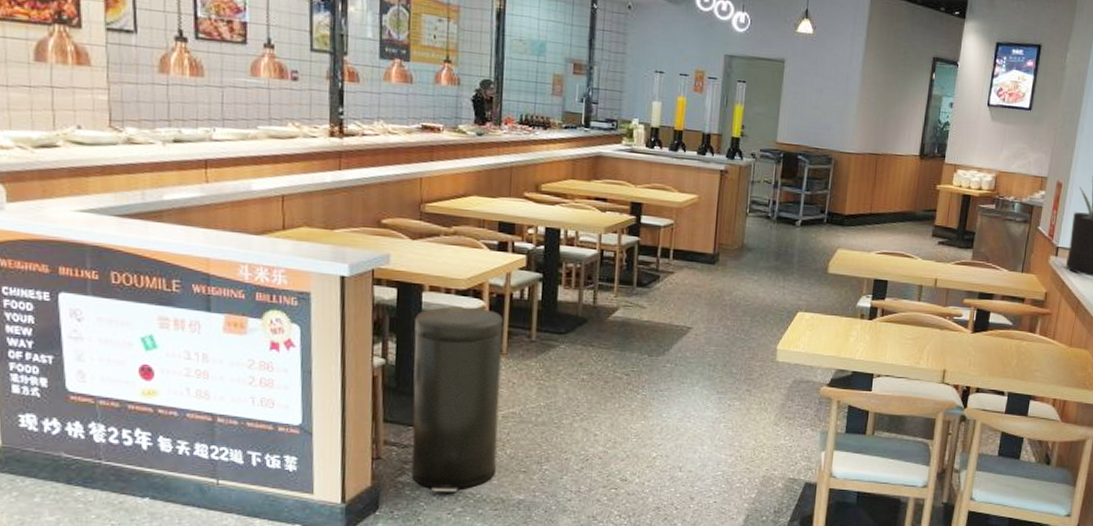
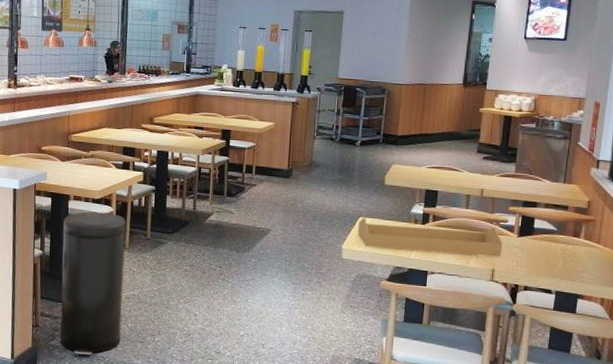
tray: none [795,312,956,356] -> present [357,218,503,257]

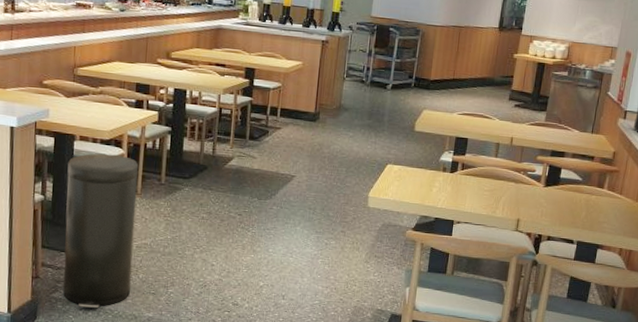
tray: present [357,218,503,257] -> none [384,165,530,207]

